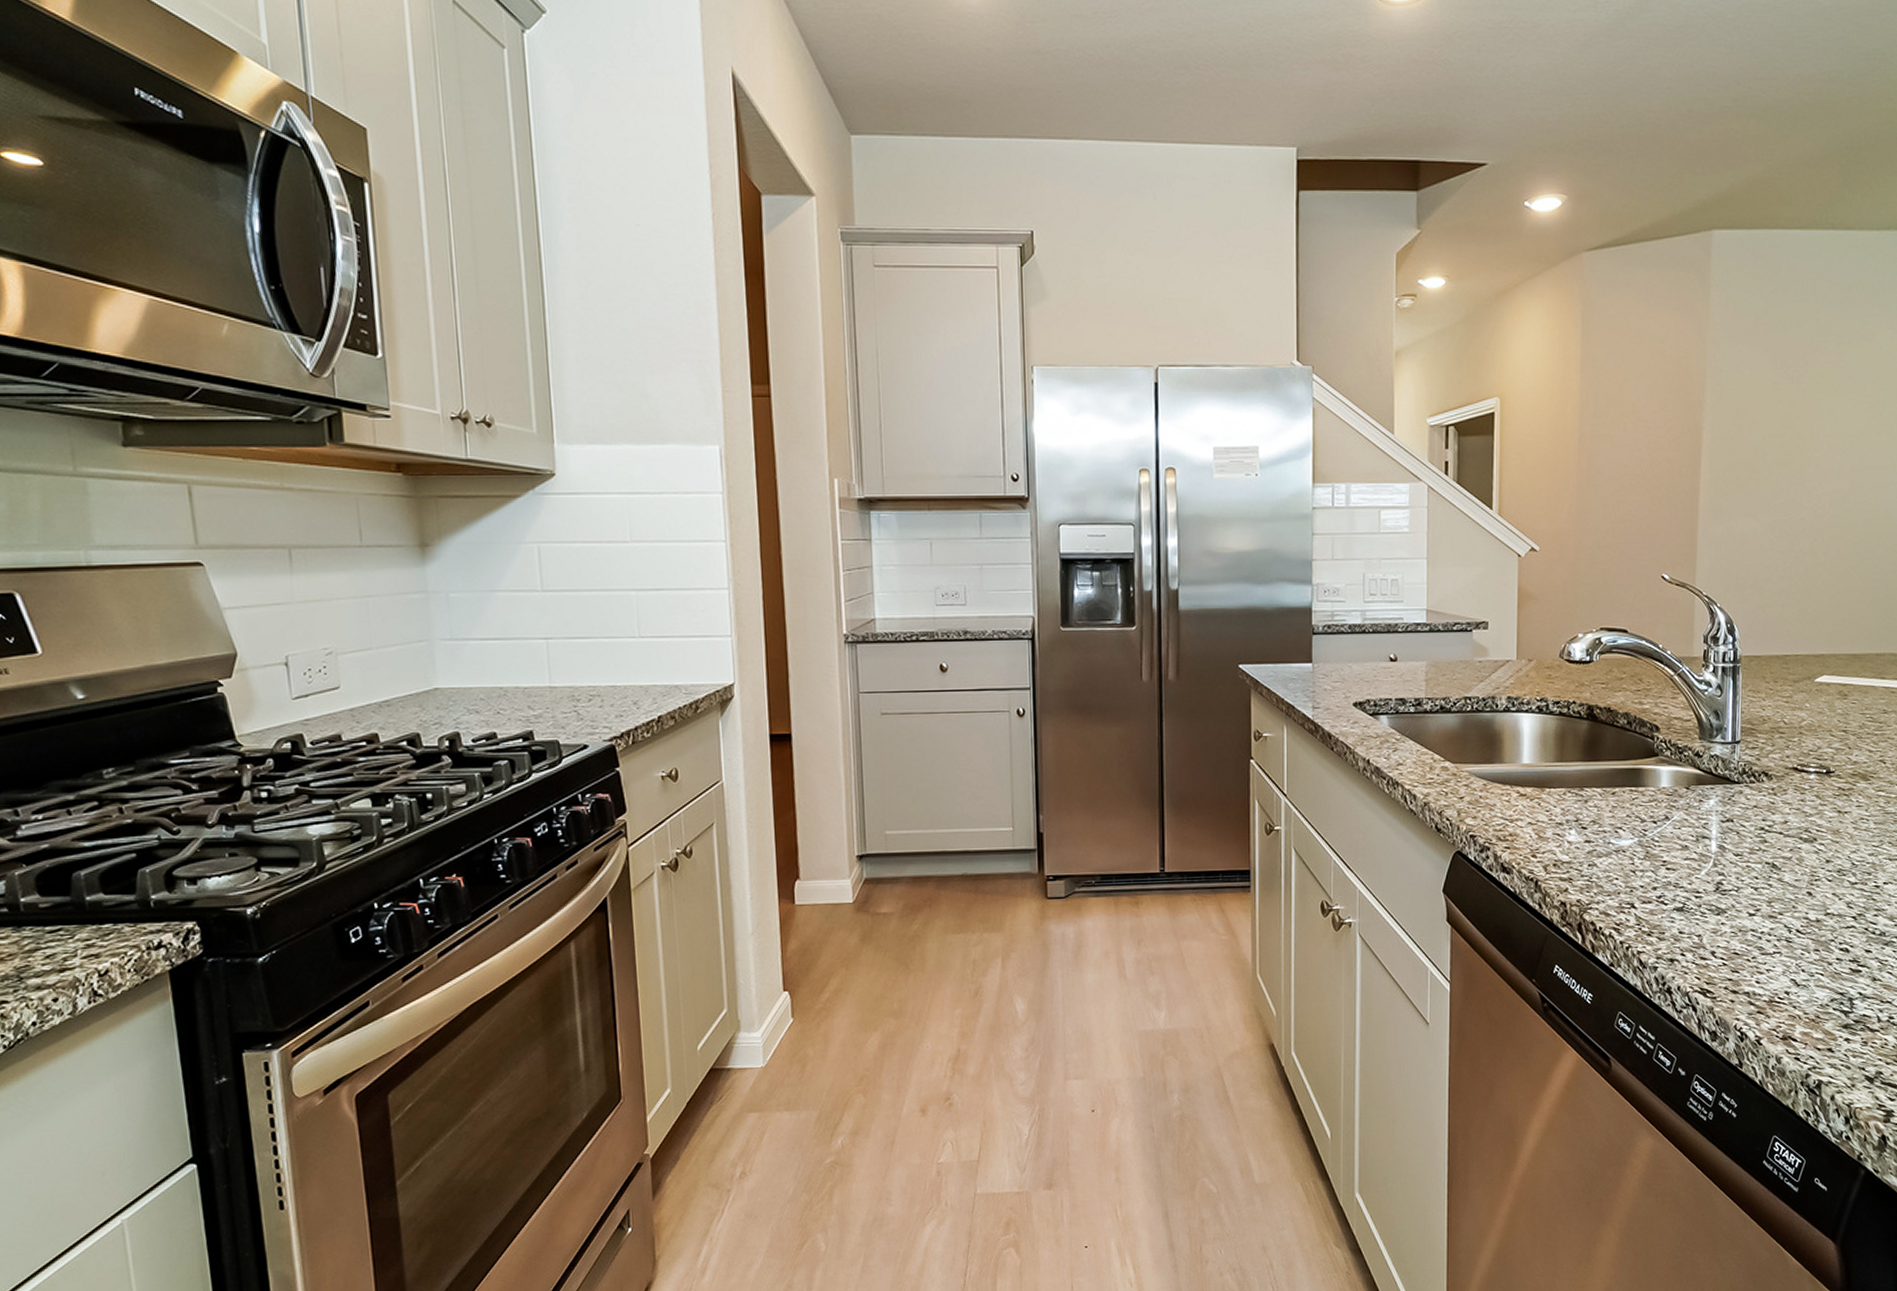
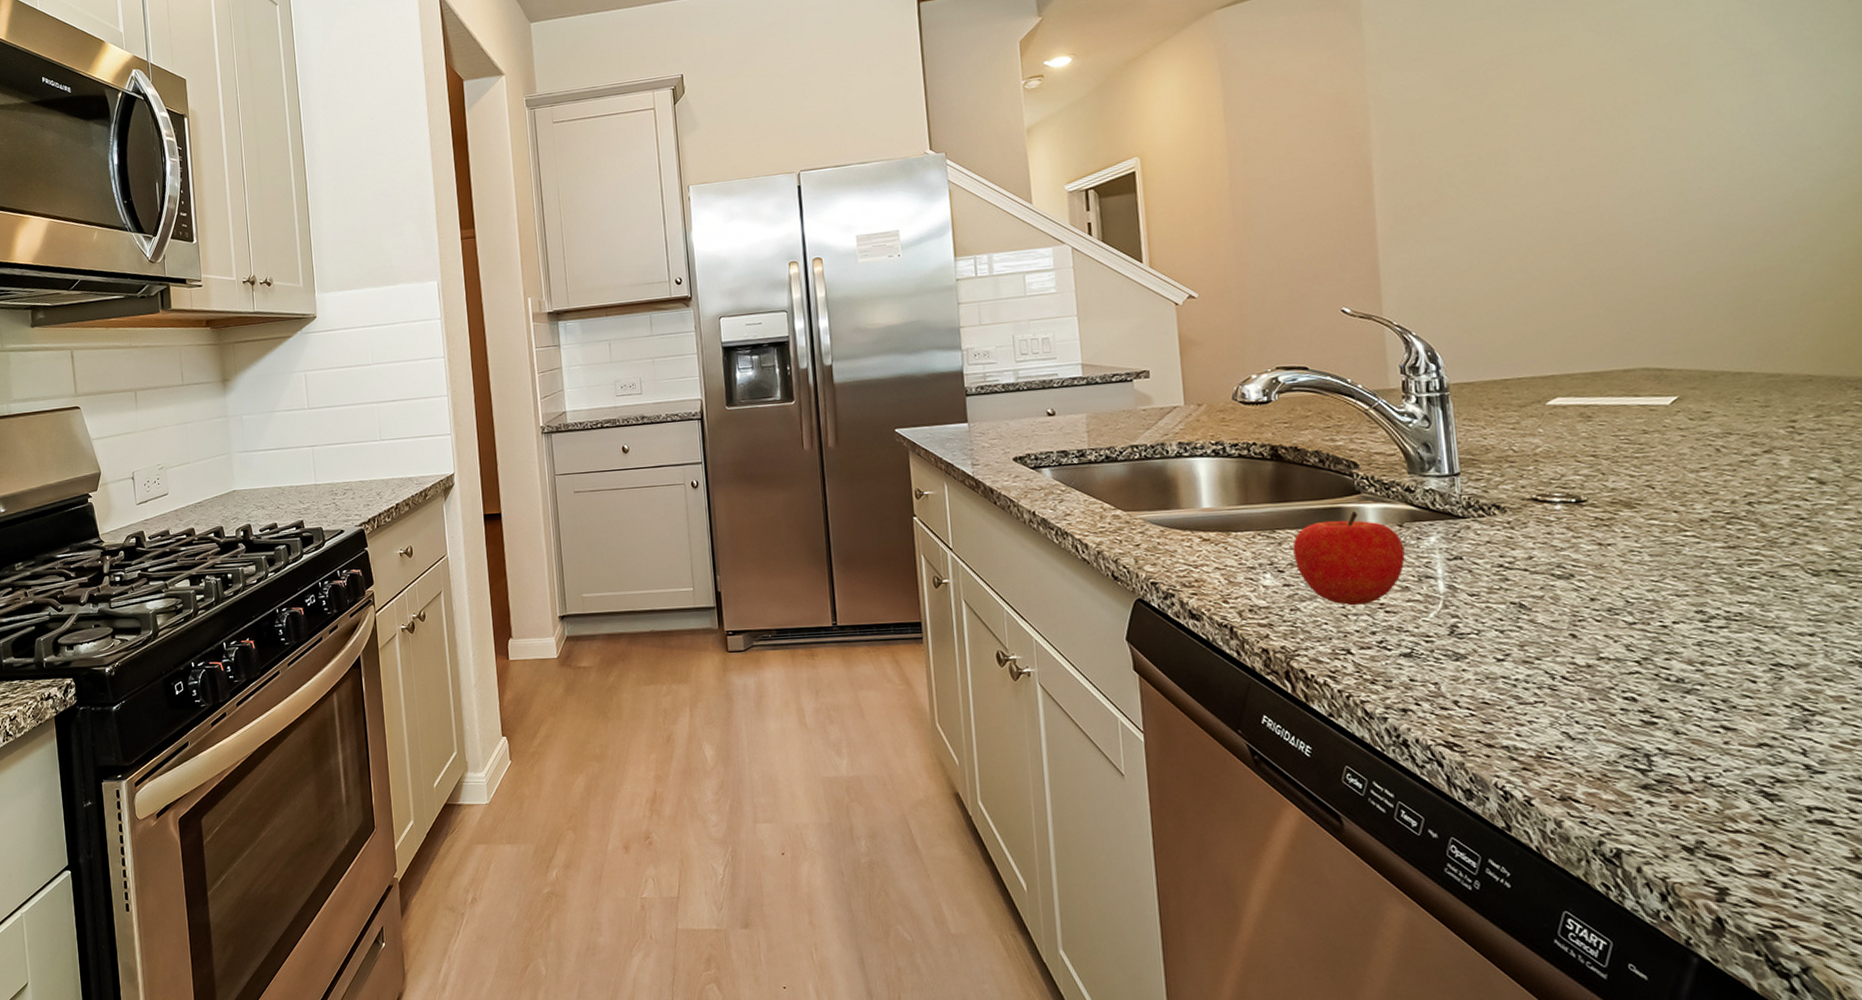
fruit: none [1596,772,1688,863] -> present [1292,510,1405,606]

